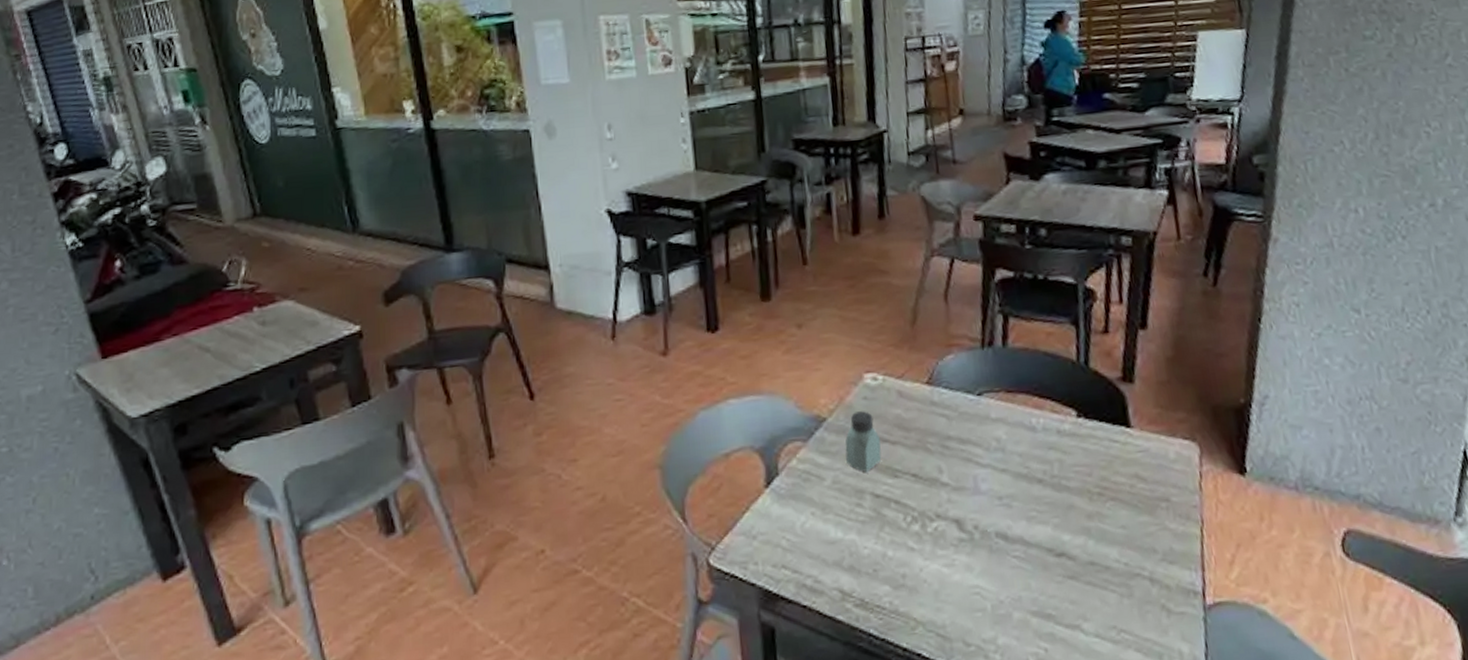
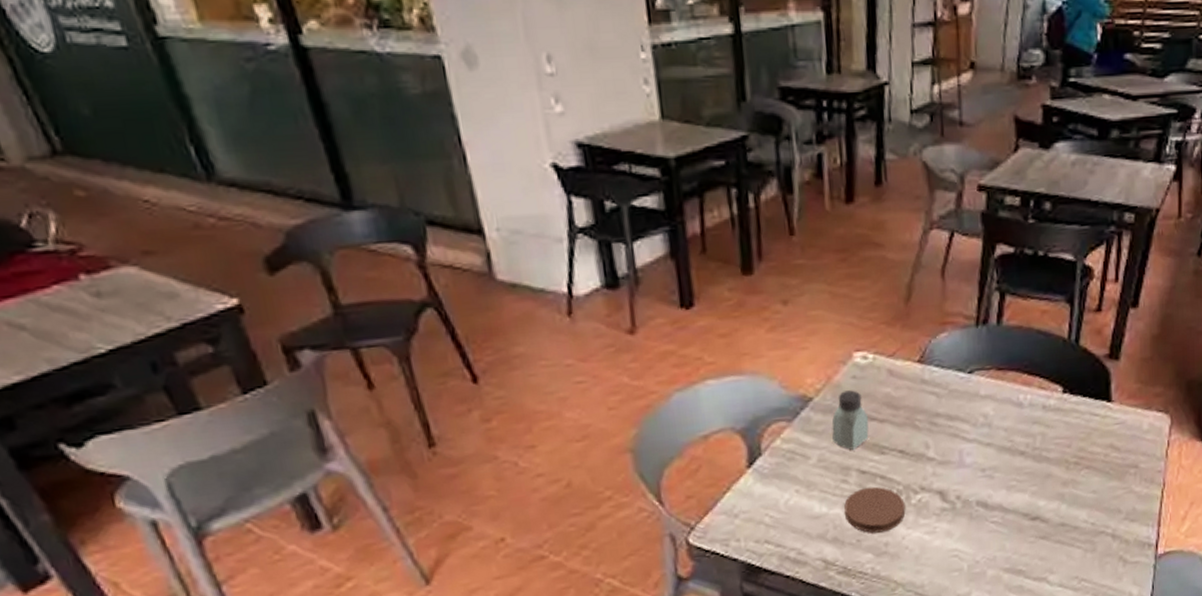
coaster: none [859,511,922,563] -> present [844,486,906,533]

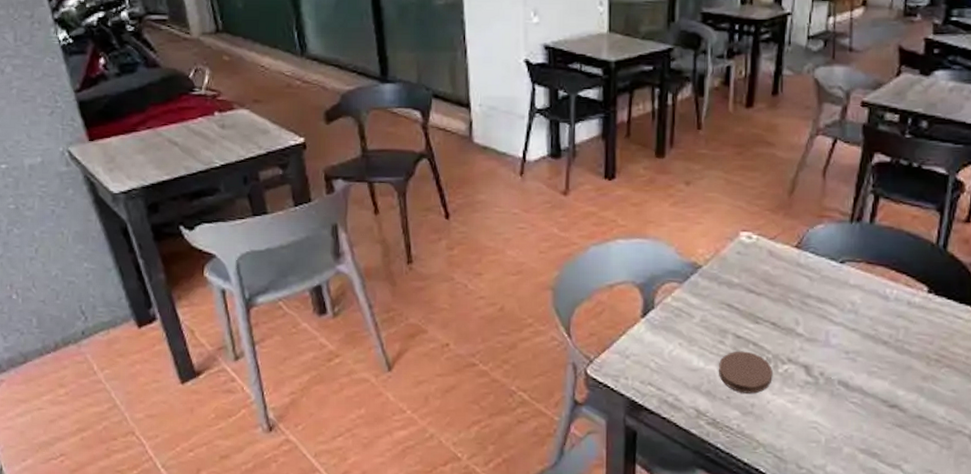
saltshaker: present [831,390,869,450] -> none [715,264,748,316]

